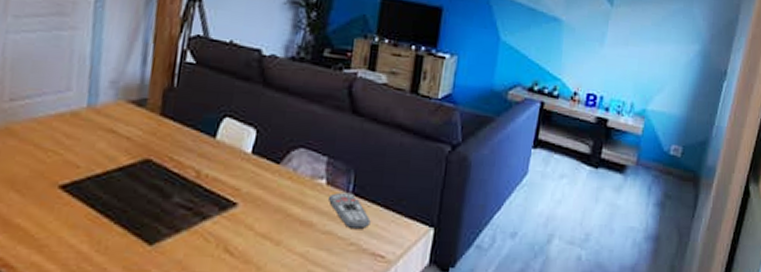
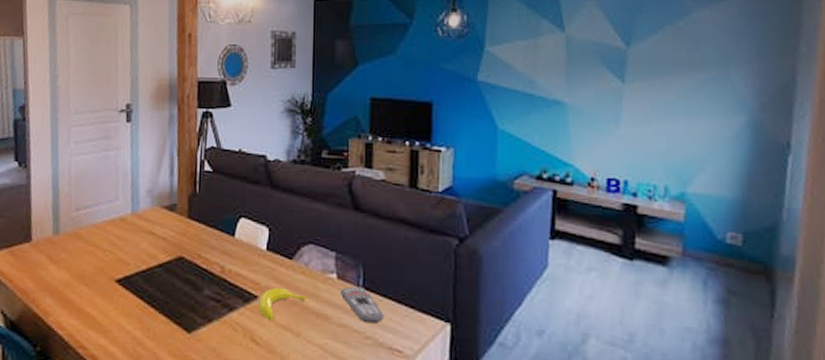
banana: none [236,193,292,229] -> present [259,287,307,321]

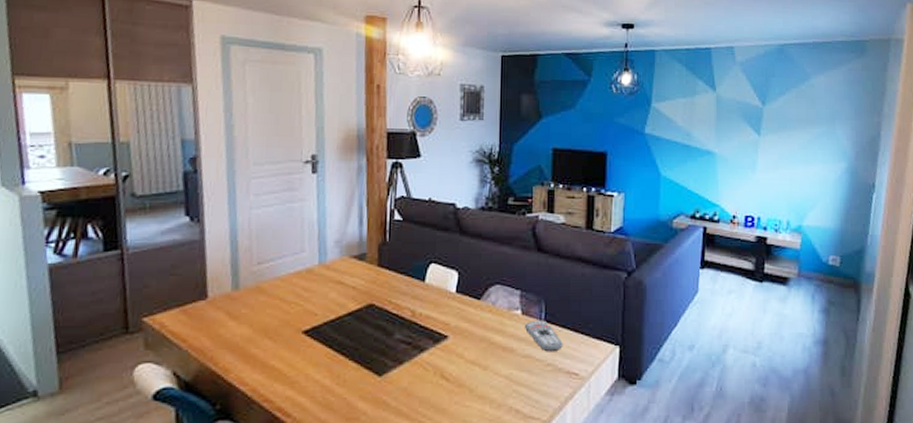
banana: present [259,287,307,321] -> none [448,326,494,358]

